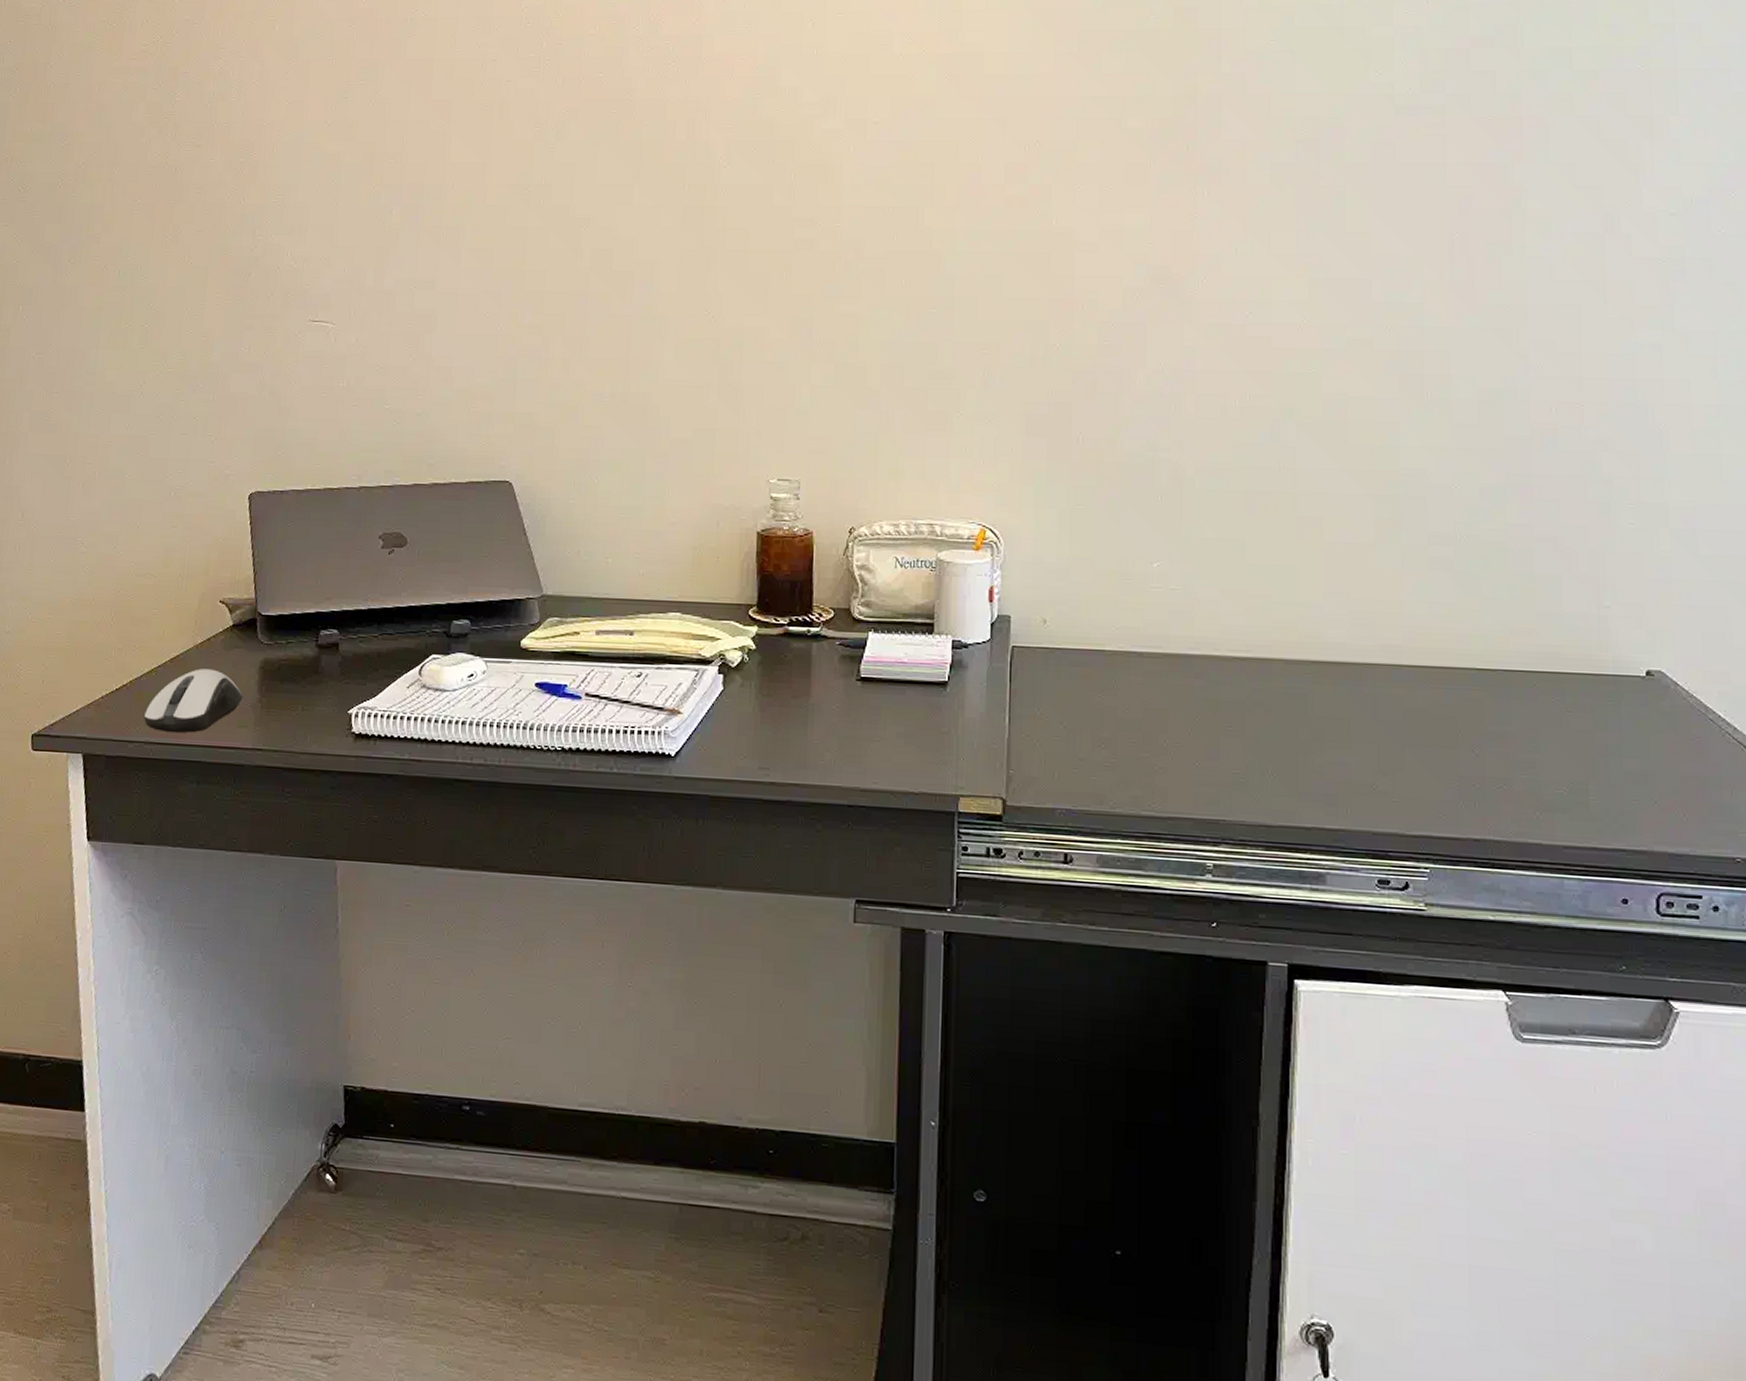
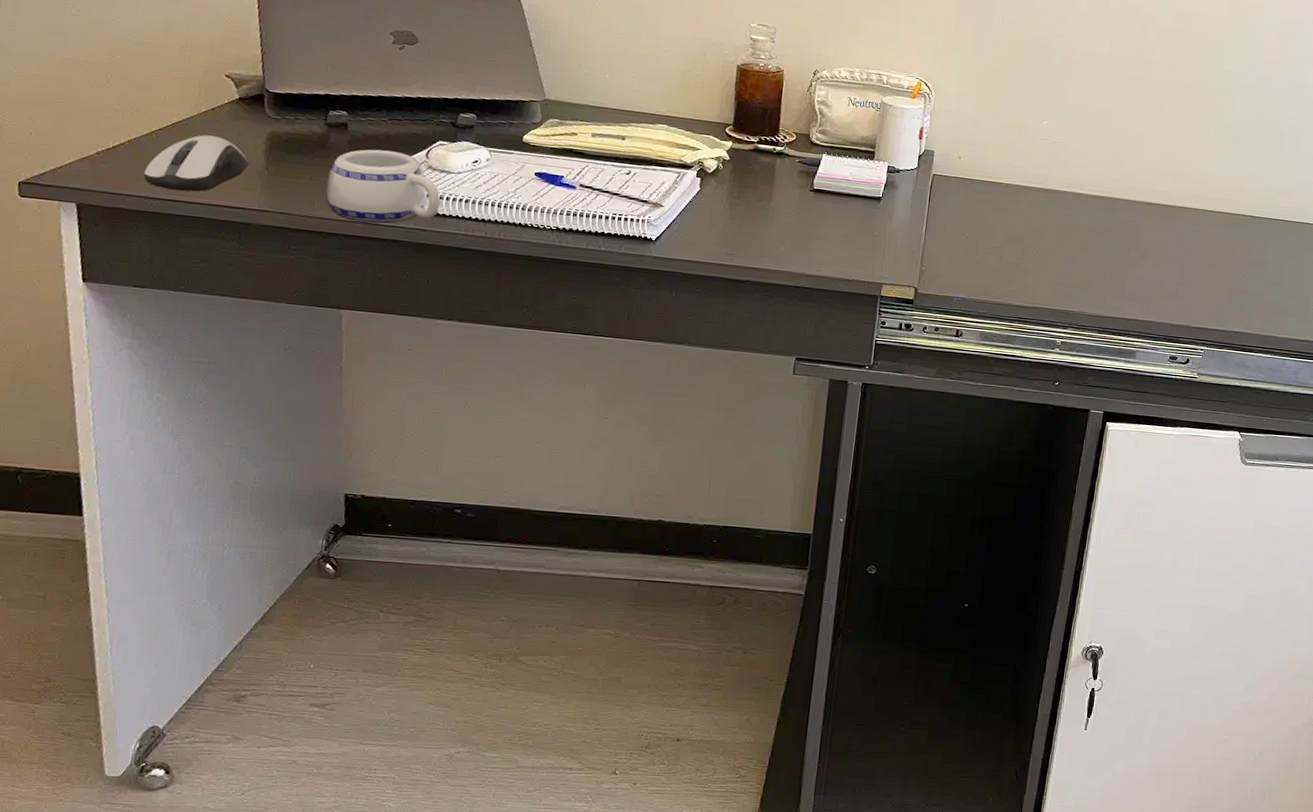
mug: none [318,670,436,756] -> present [326,149,441,224]

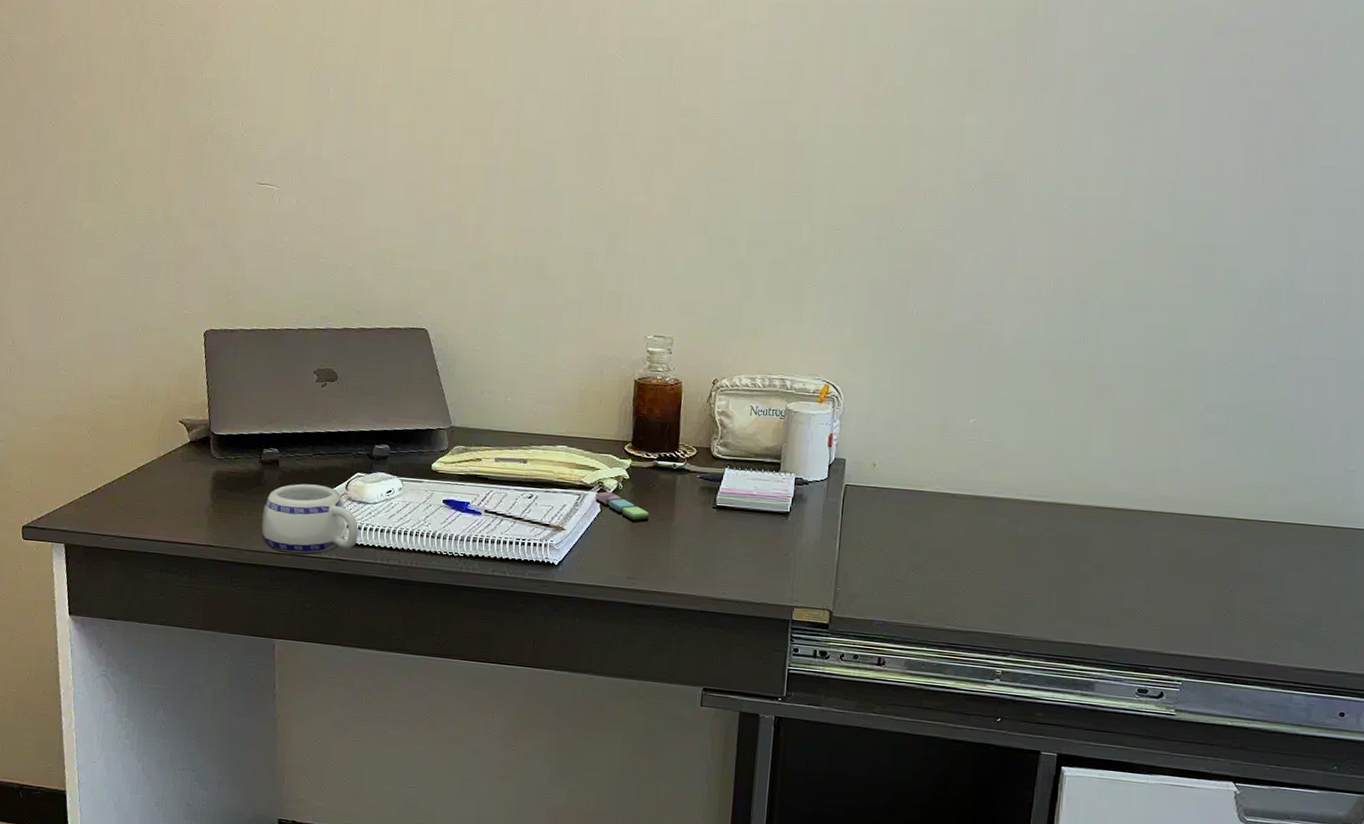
computer mouse: present [144,135,249,192] -> none [116,477,198,530]
sticky notes: none [695,171,748,203] -> present [595,491,649,524]

